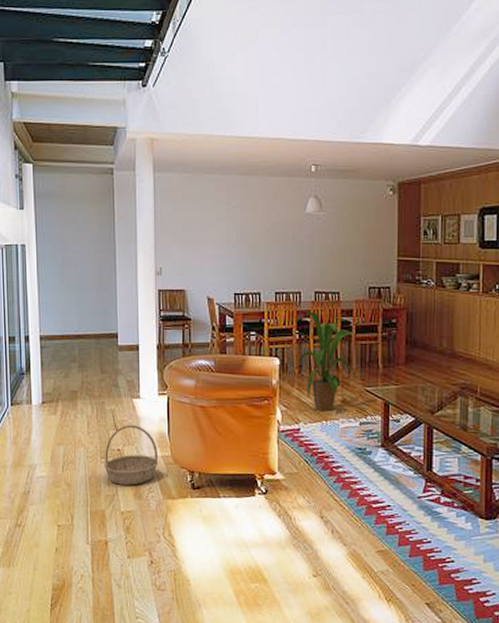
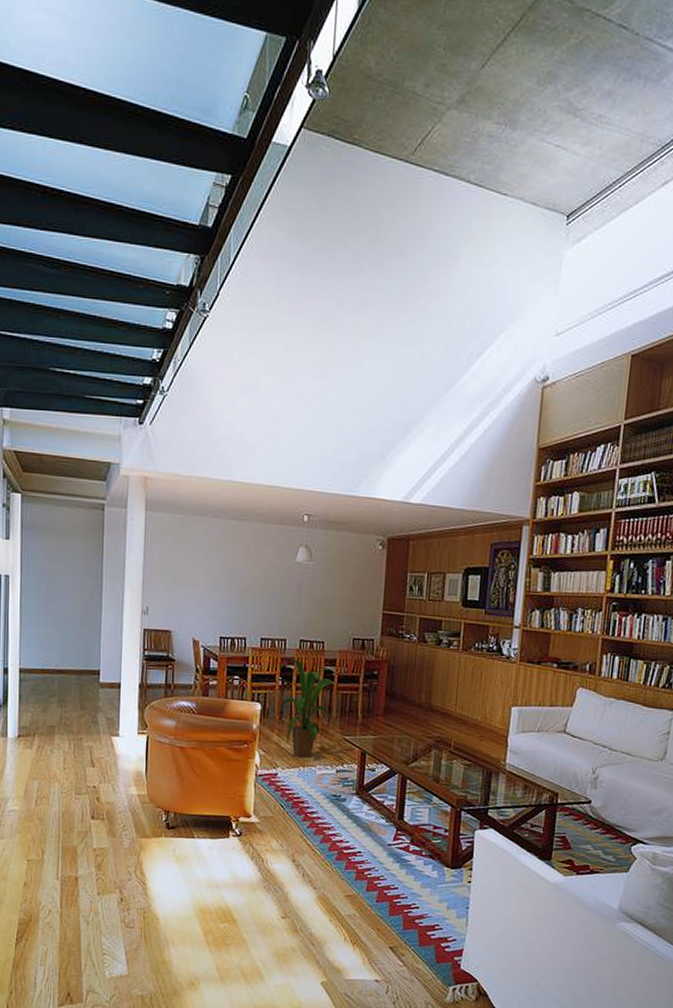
basket: present [104,425,158,485] -> none [78,762,134,823]

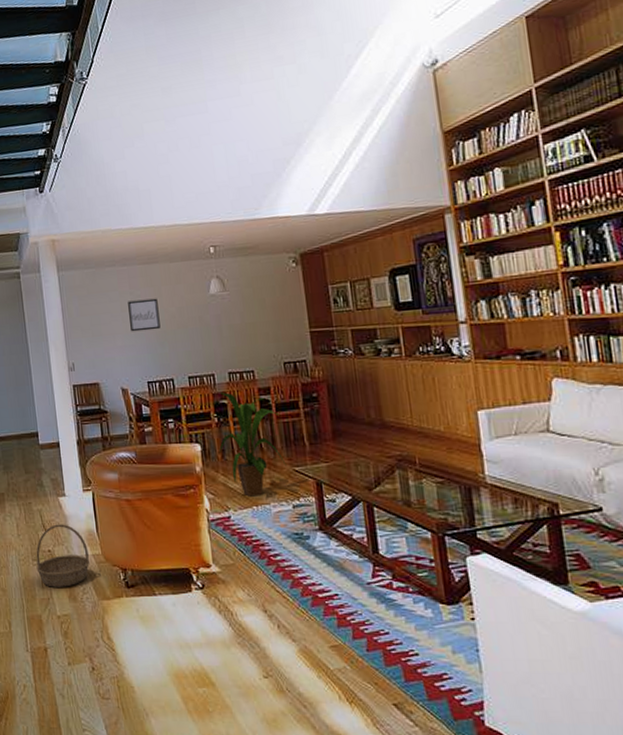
basket: none [78,762,134,823] -> present [36,524,89,587]
wall art: none [212,554,244,588] -> present [128,298,161,332]

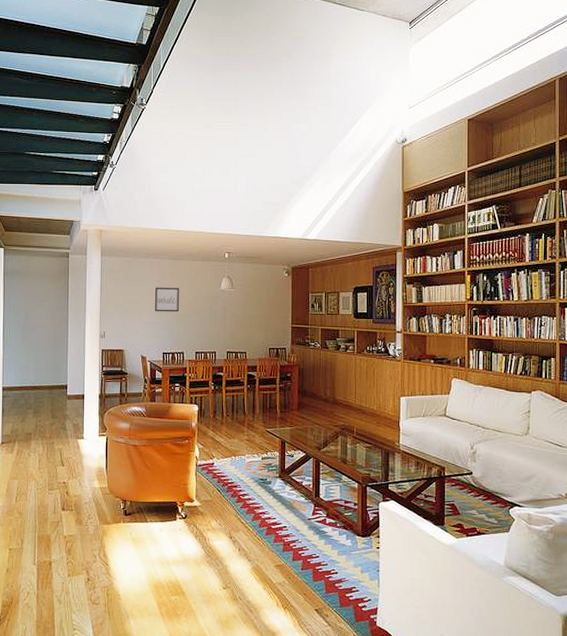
basket: present [36,524,89,587] -> none [51,461,97,513]
house plant: present [218,392,287,497] -> none [211,367,261,449]

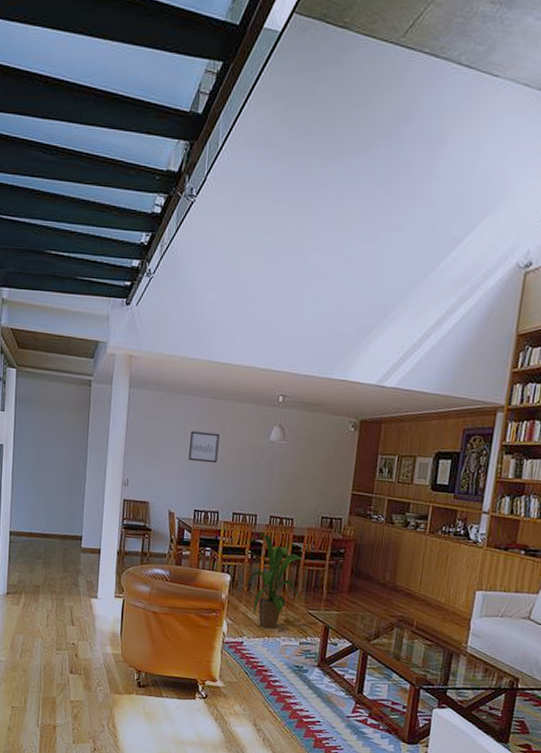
house plant: none [211,367,261,449] -> present [245,533,307,629]

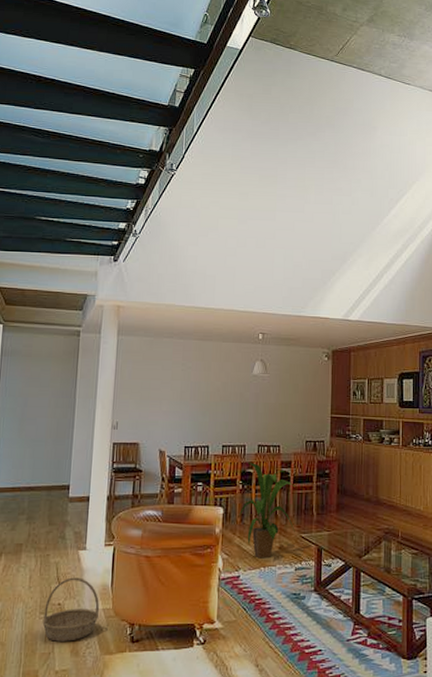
basket: none [58,621,109,678] -> present [42,577,99,641]
wall art: present [189,431,220,464] -> none [177,371,206,400]

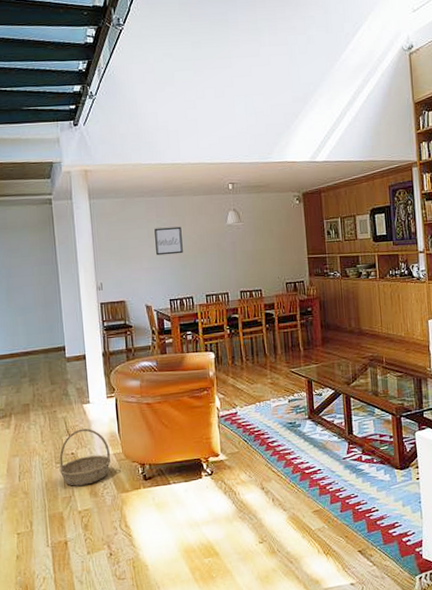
wall art: none [177,371,206,400] -> present [154,226,183,256]
house plant: present [238,463,295,559] -> none [229,308,285,395]

